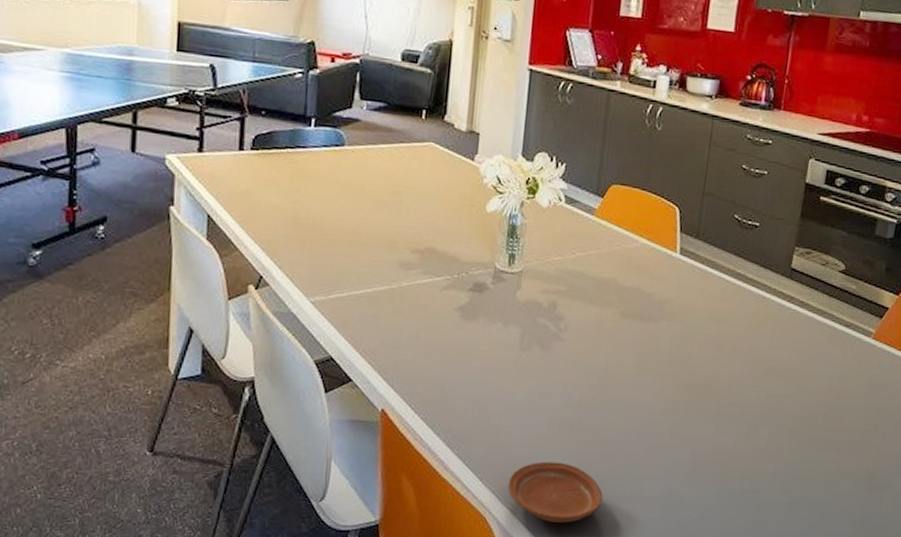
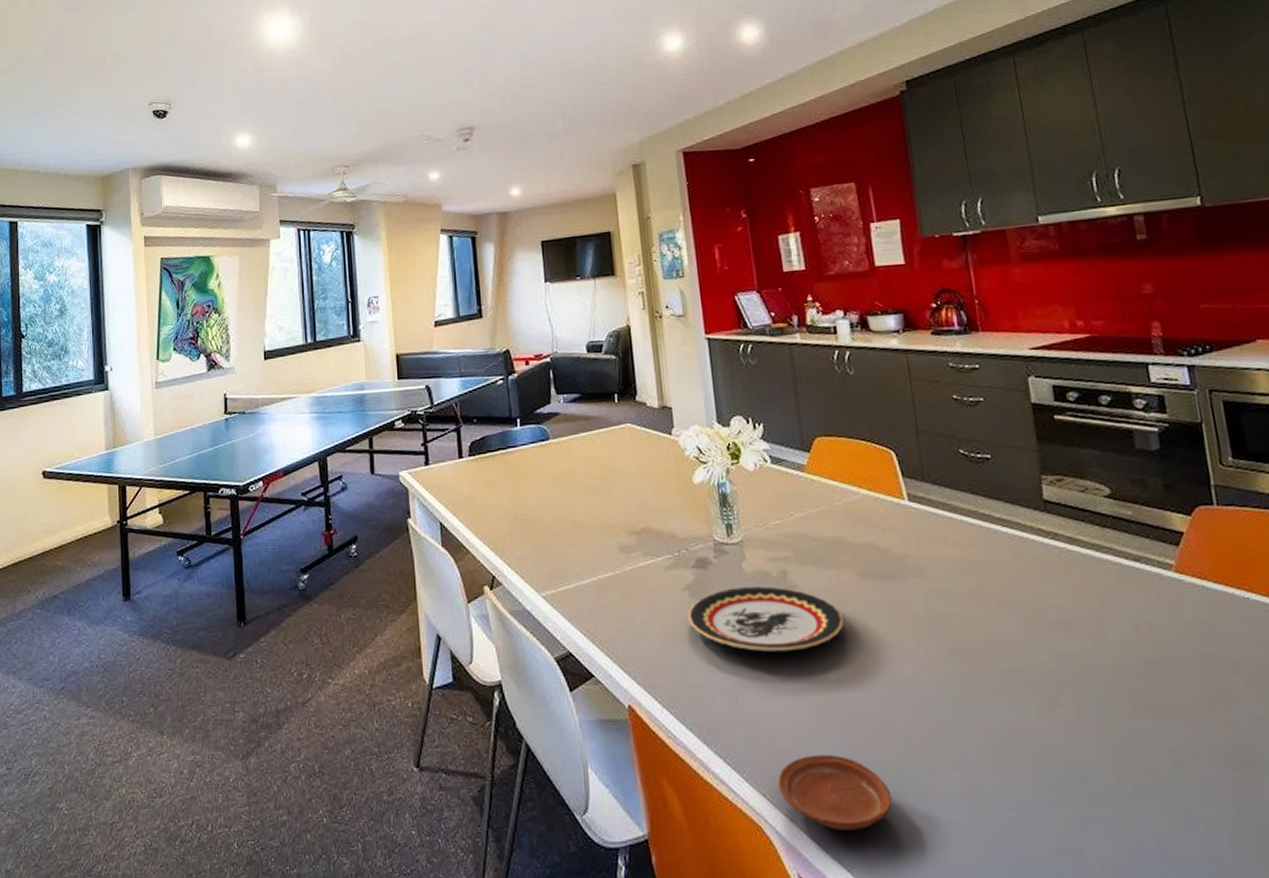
plate: none [455,313,598,374] -> present [688,586,844,653]

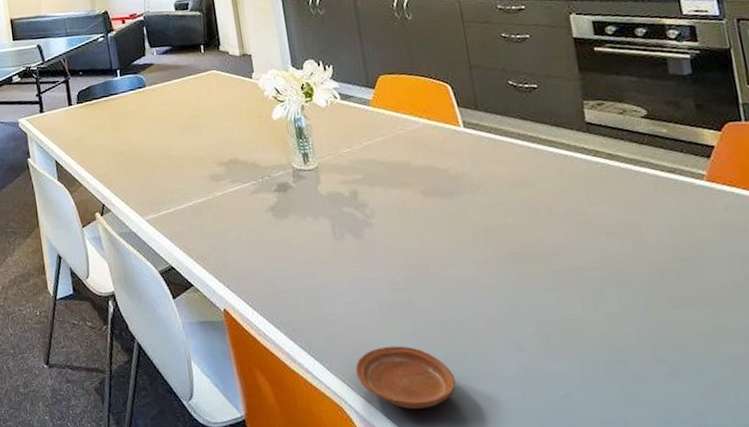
plate: present [688,586,844,653] -> none [272,205,409,261]

